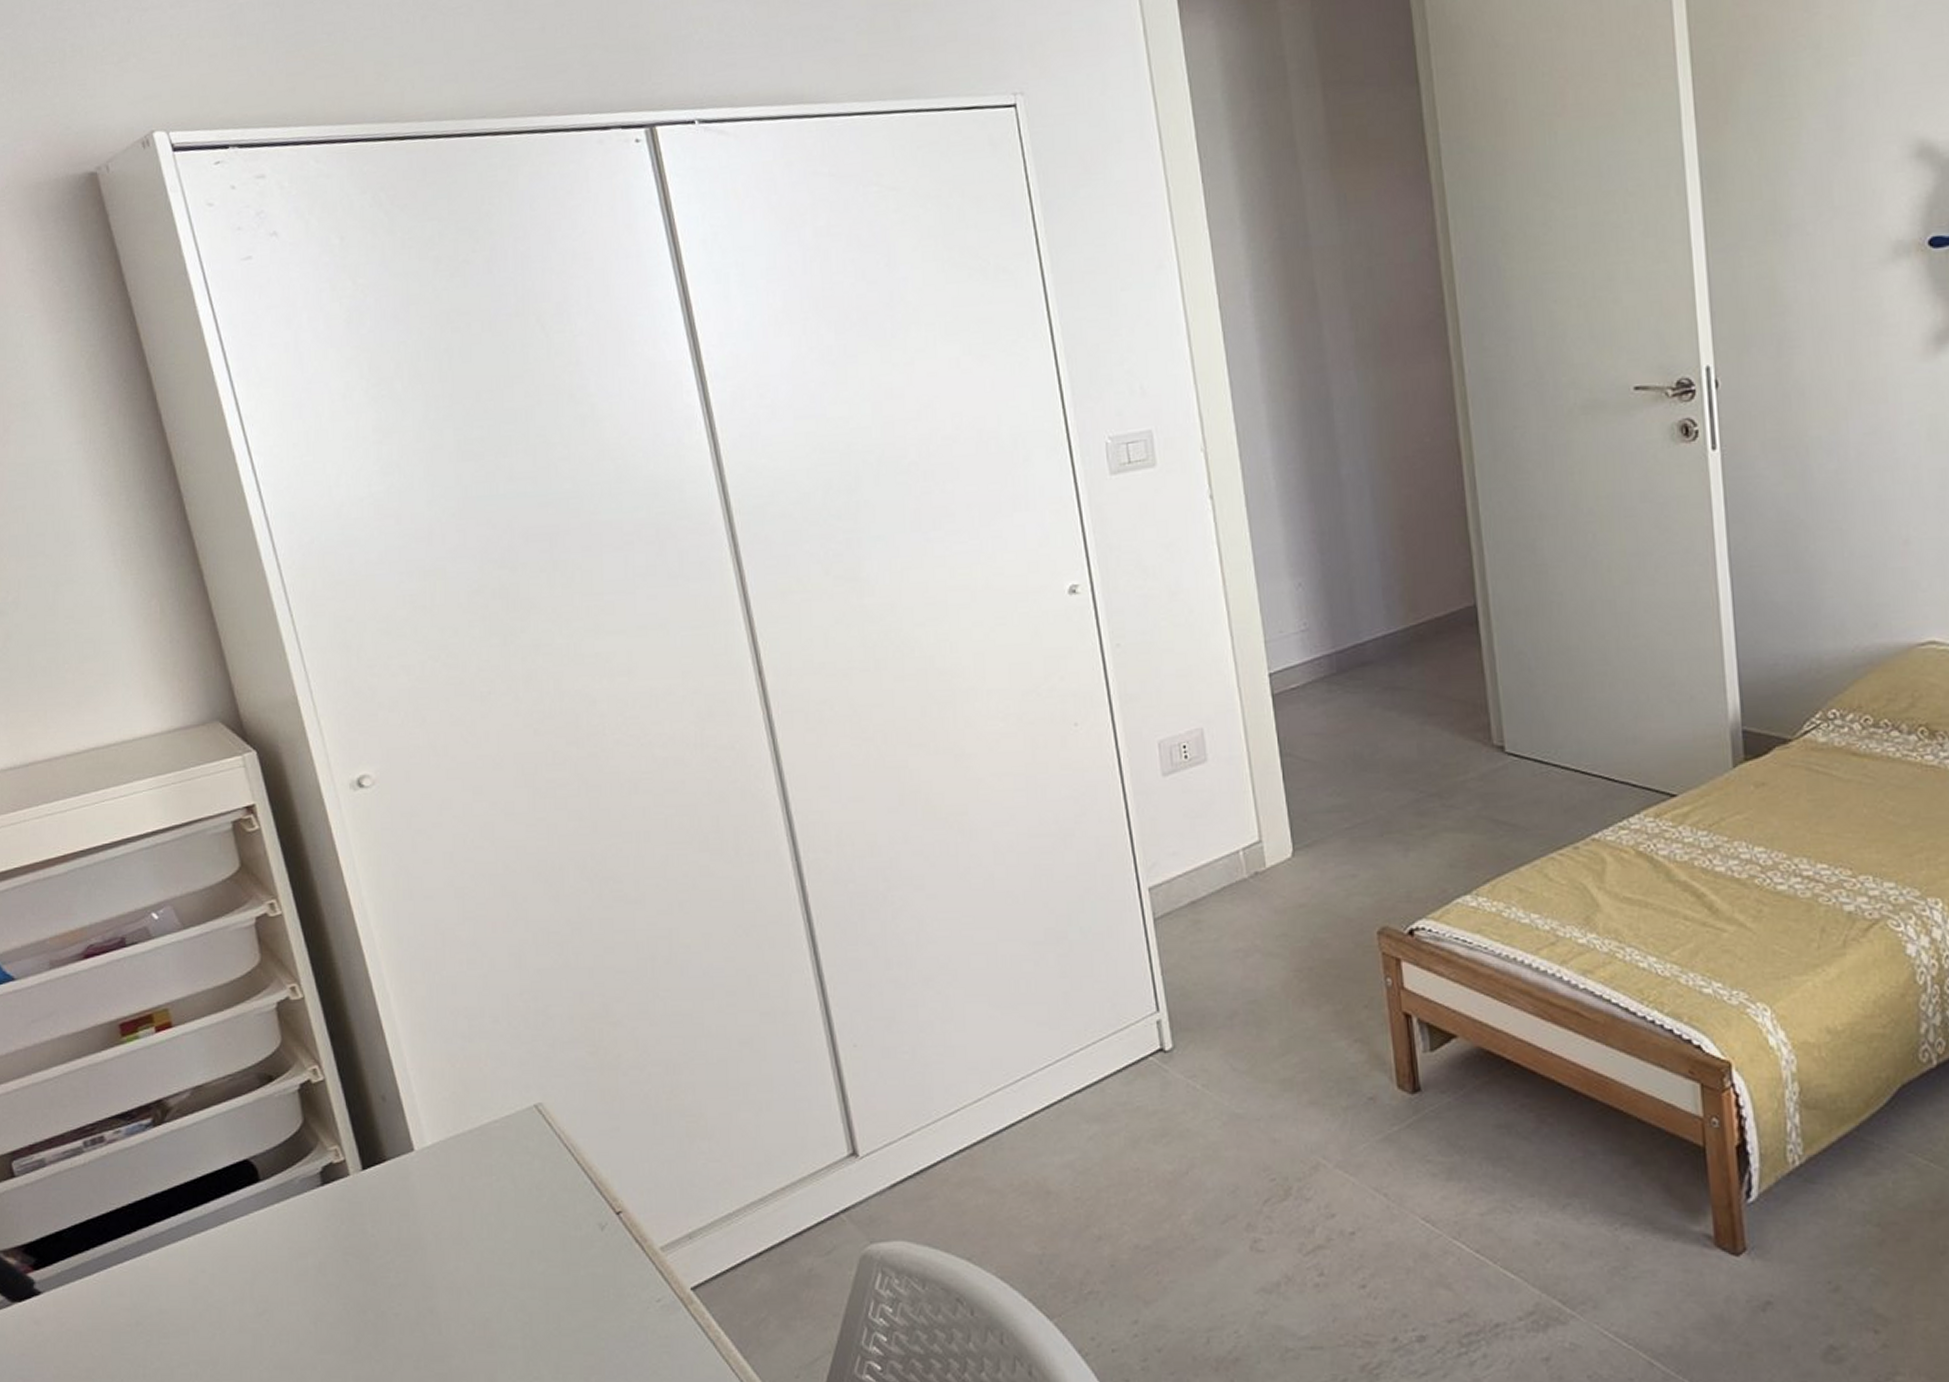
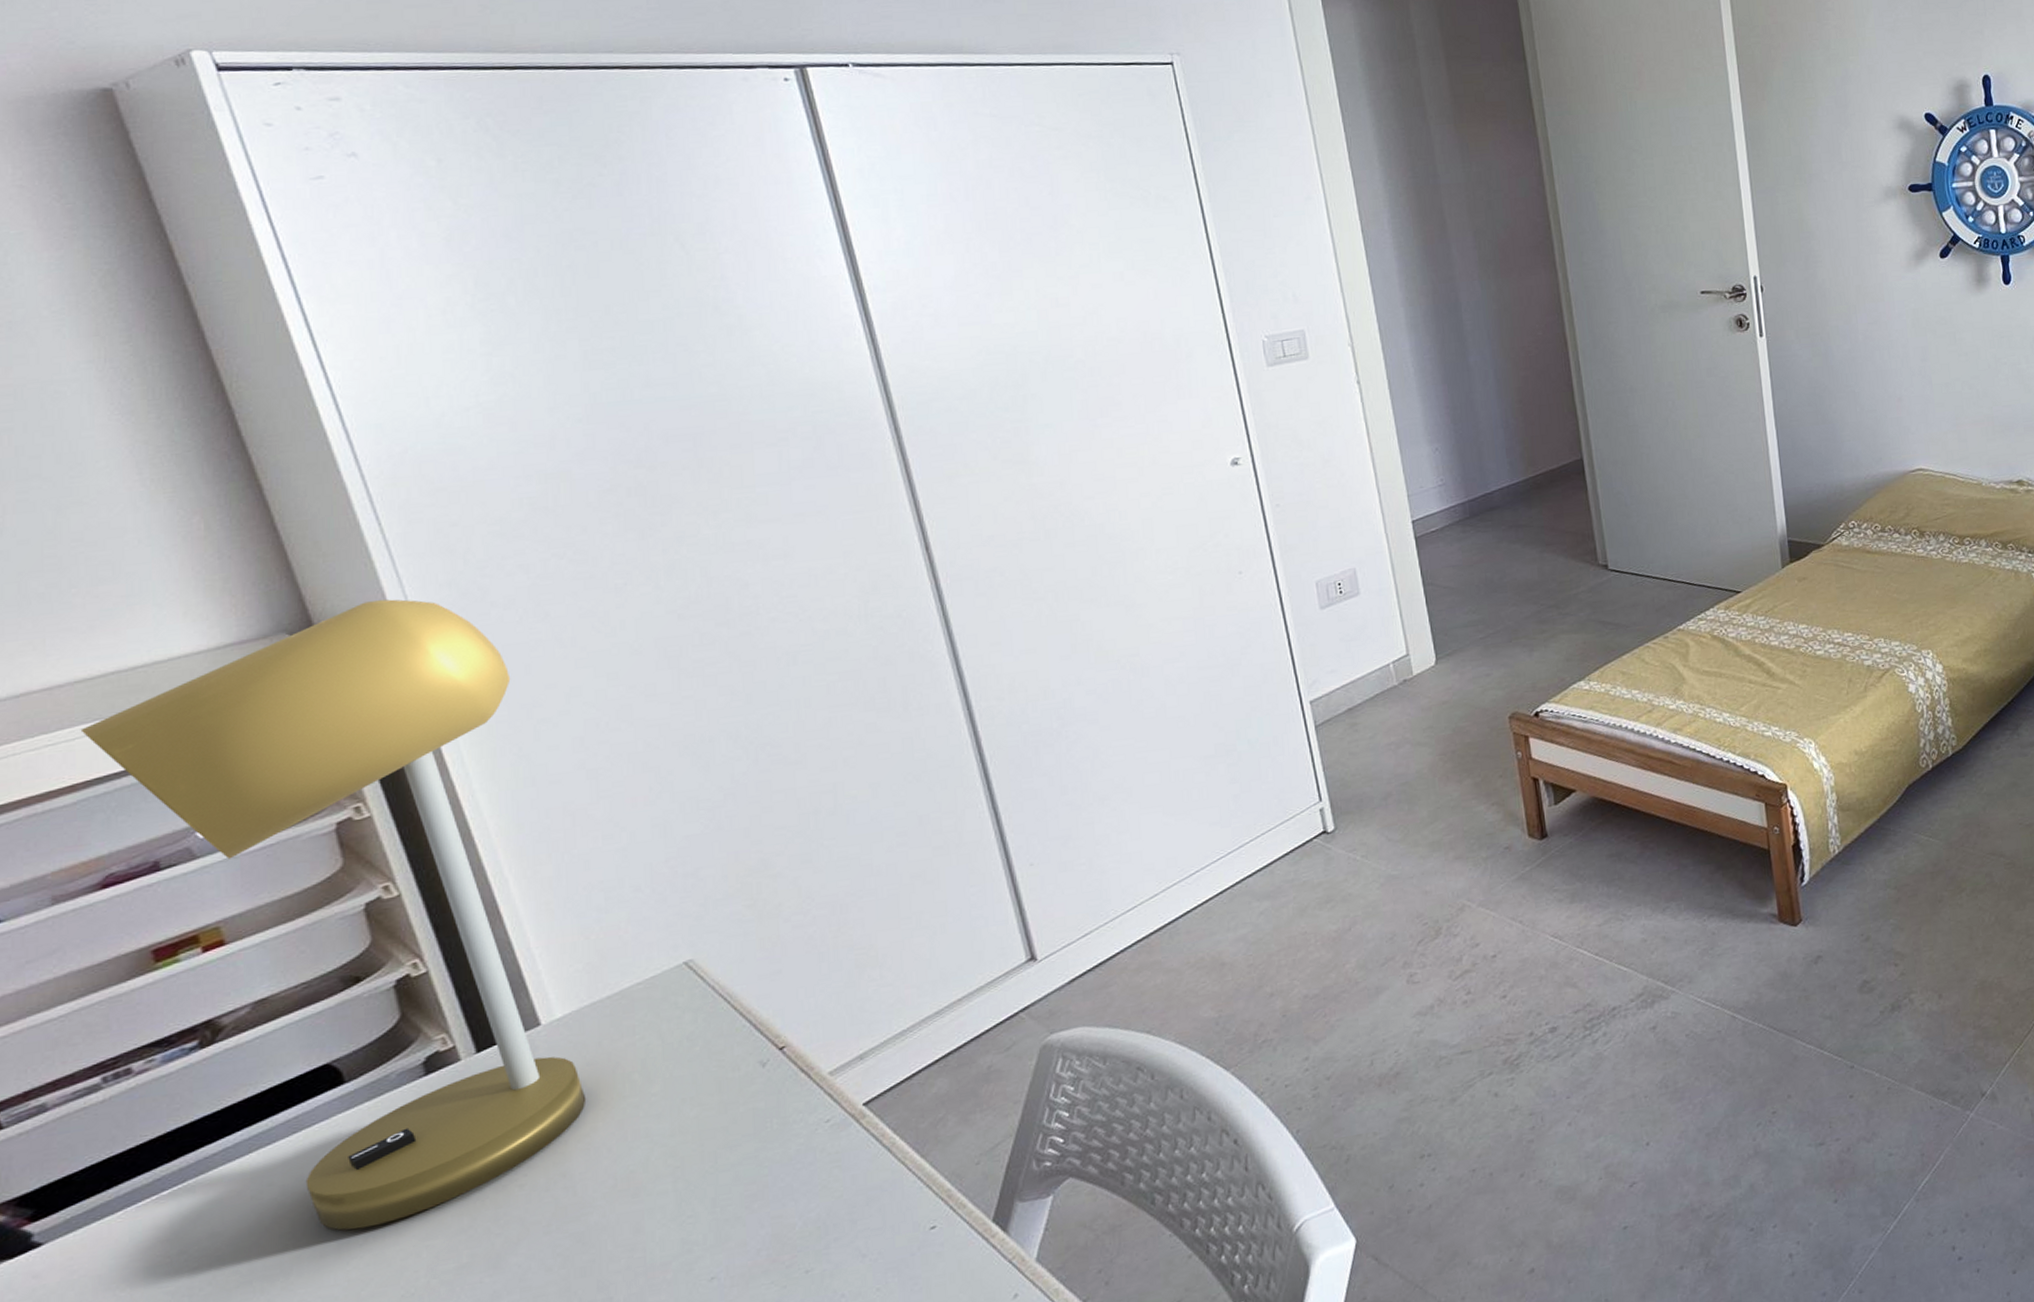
desk lamp: none [70,693,451,1331] -> present [80,599,587,1231]

